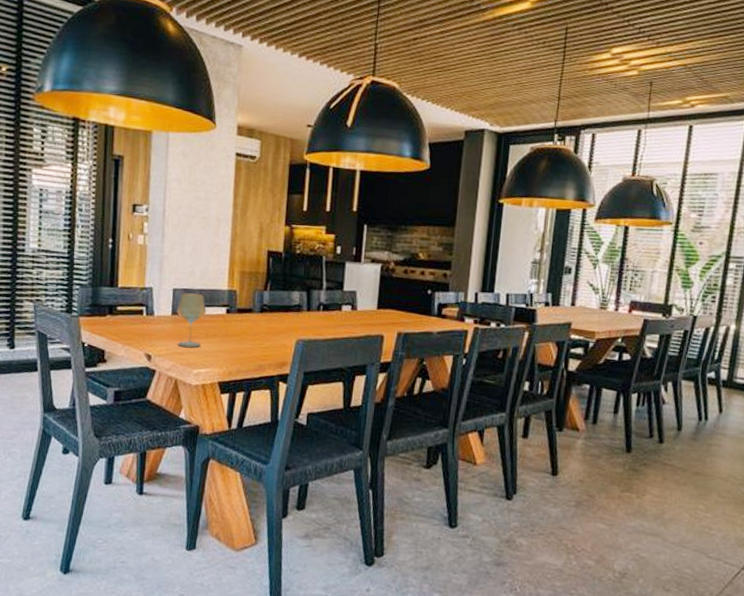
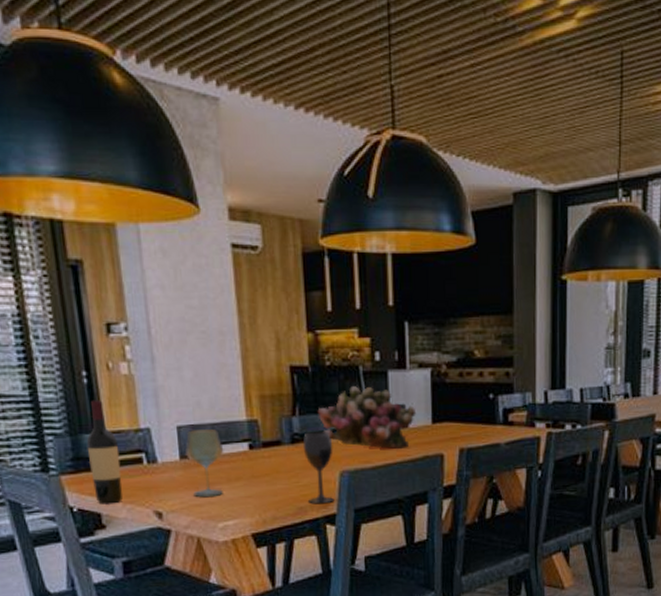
wine bottle: none [102,261,127,343] -> present [86,400,123,503]
wine glass: none [268,305,294,365] -> present [303,431,335,504]
flower arrangement: none [284,272,365,328] -> present [317,386,417,450]

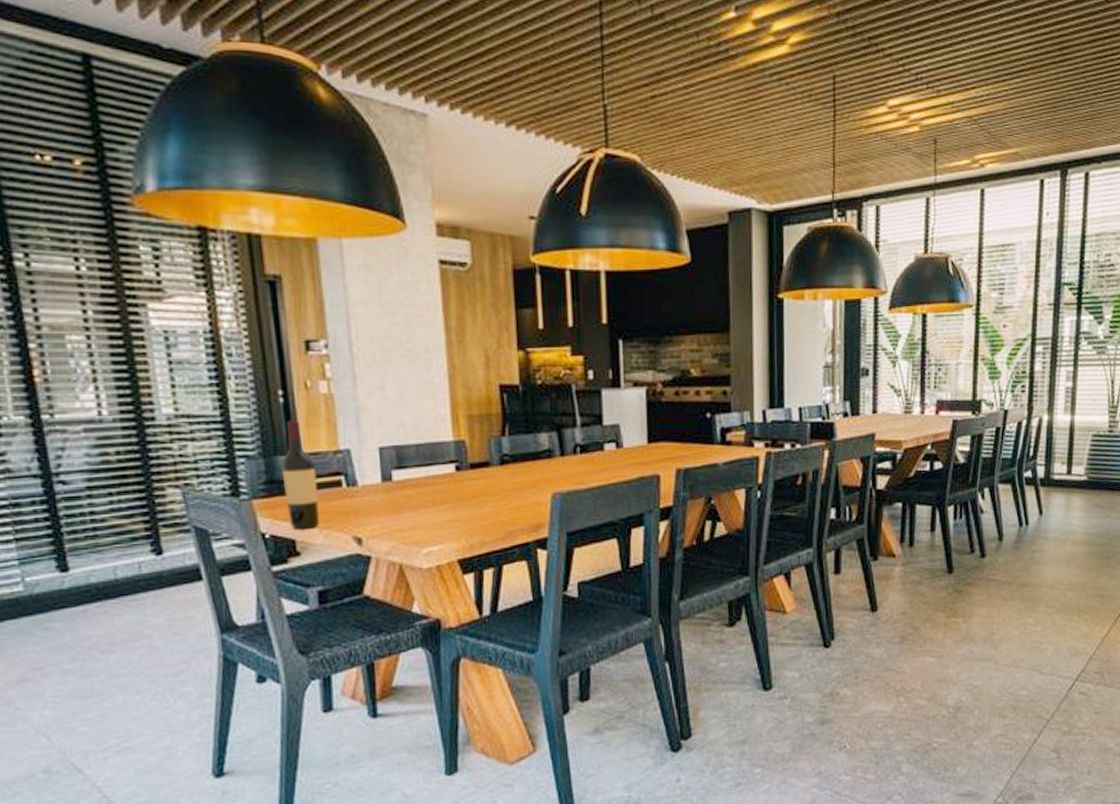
wine glass: present [185,429,224,497] -> none [388,450,429,521]
wine glass: present [303,431,335,504] -> none [512,452,546,528]
flower arrangement: present [317,386,417,450] -> none [528,405,632,471]

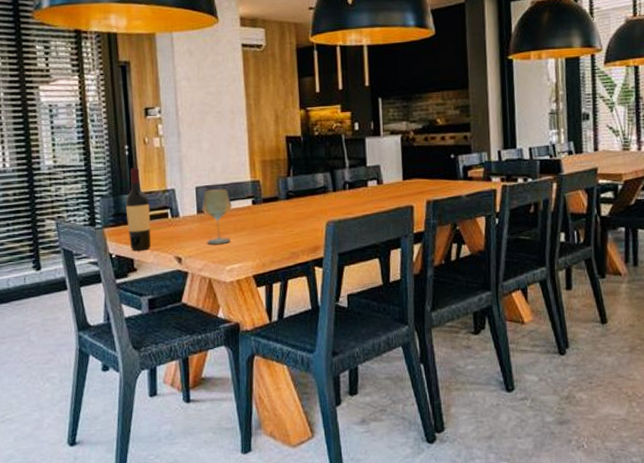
wine glass: none [388,450,429,521] -> present [202,189,232,244]

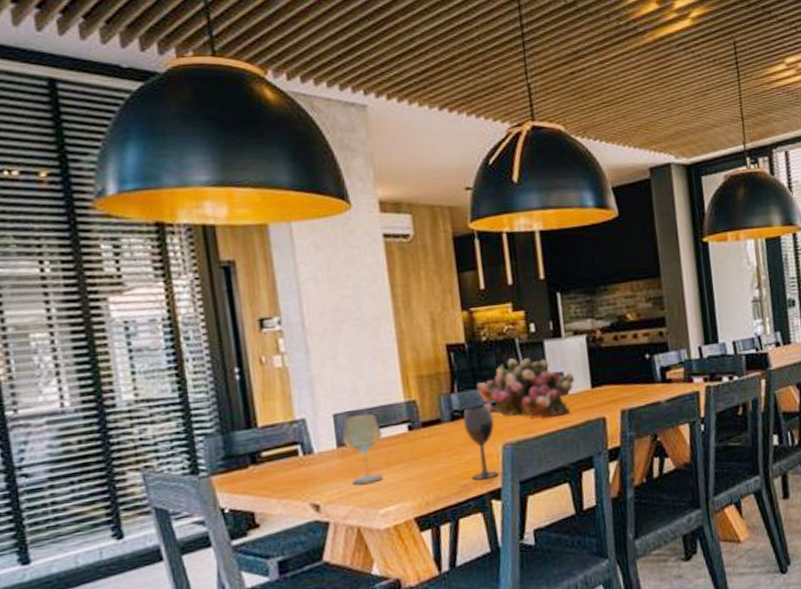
wine bottle: present [125,167,152,251] -> none [238,395,278,502]
wine glass: none [296,189,322,250] -> present [463,405,499,480]
flower arrangement: none [308,151,390,203] -> present [476,358,576,417]

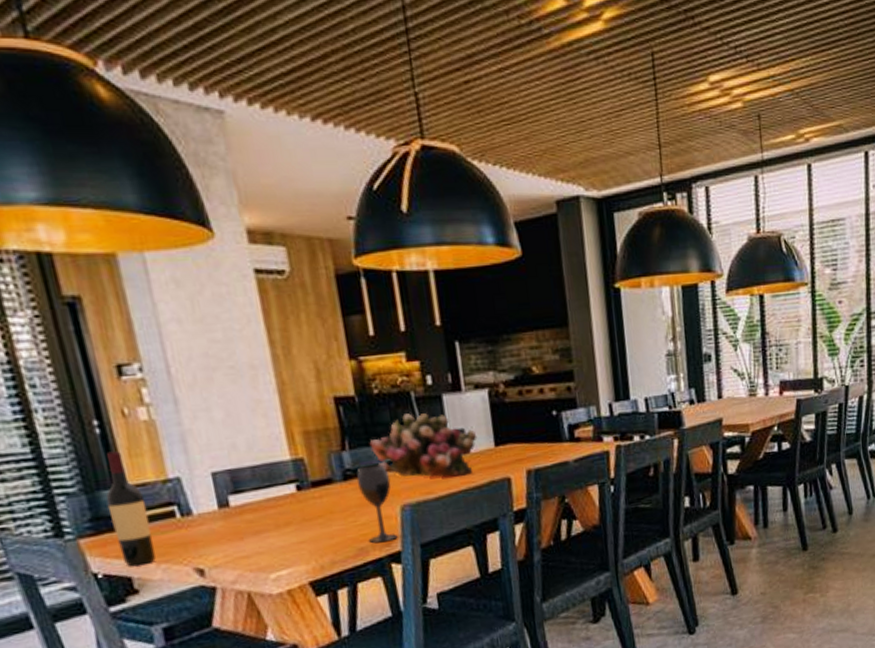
wine bottle: none [238,395,278,502] -> present [105,451,156,566]
wine glass: present [342,414,383,485] -> none [223,472,272,548]

